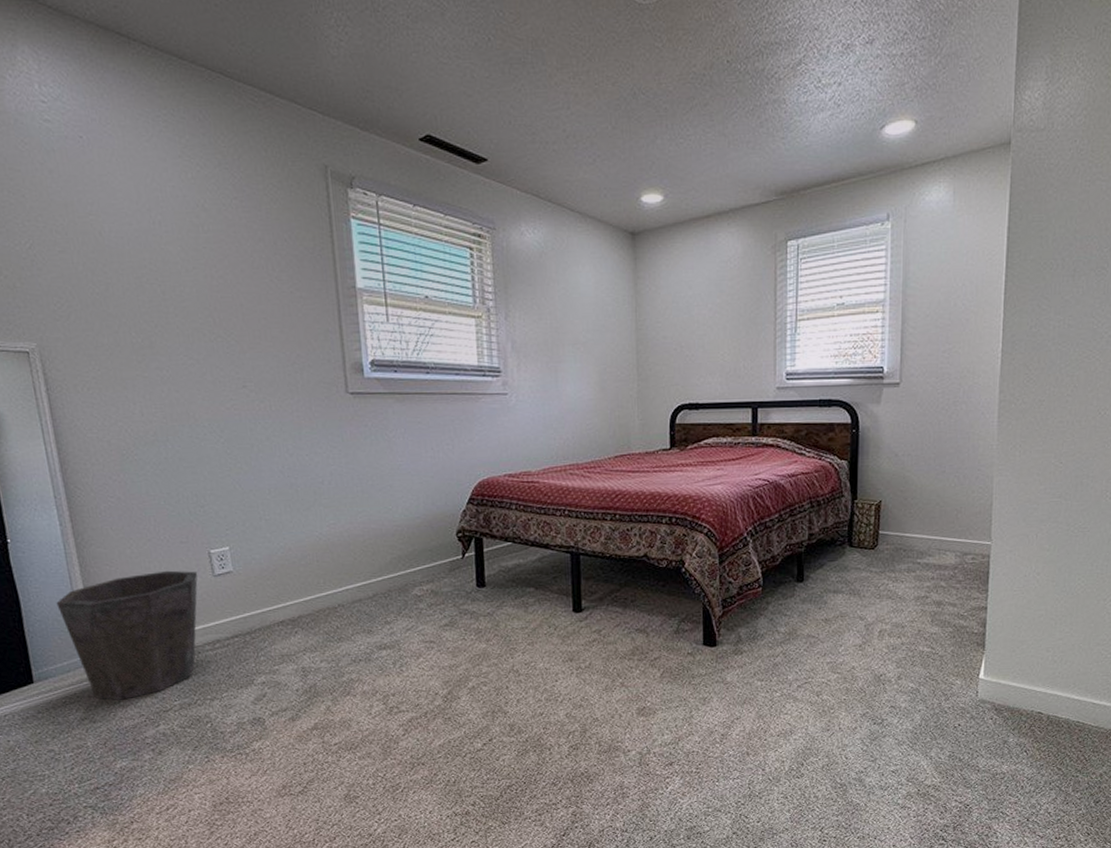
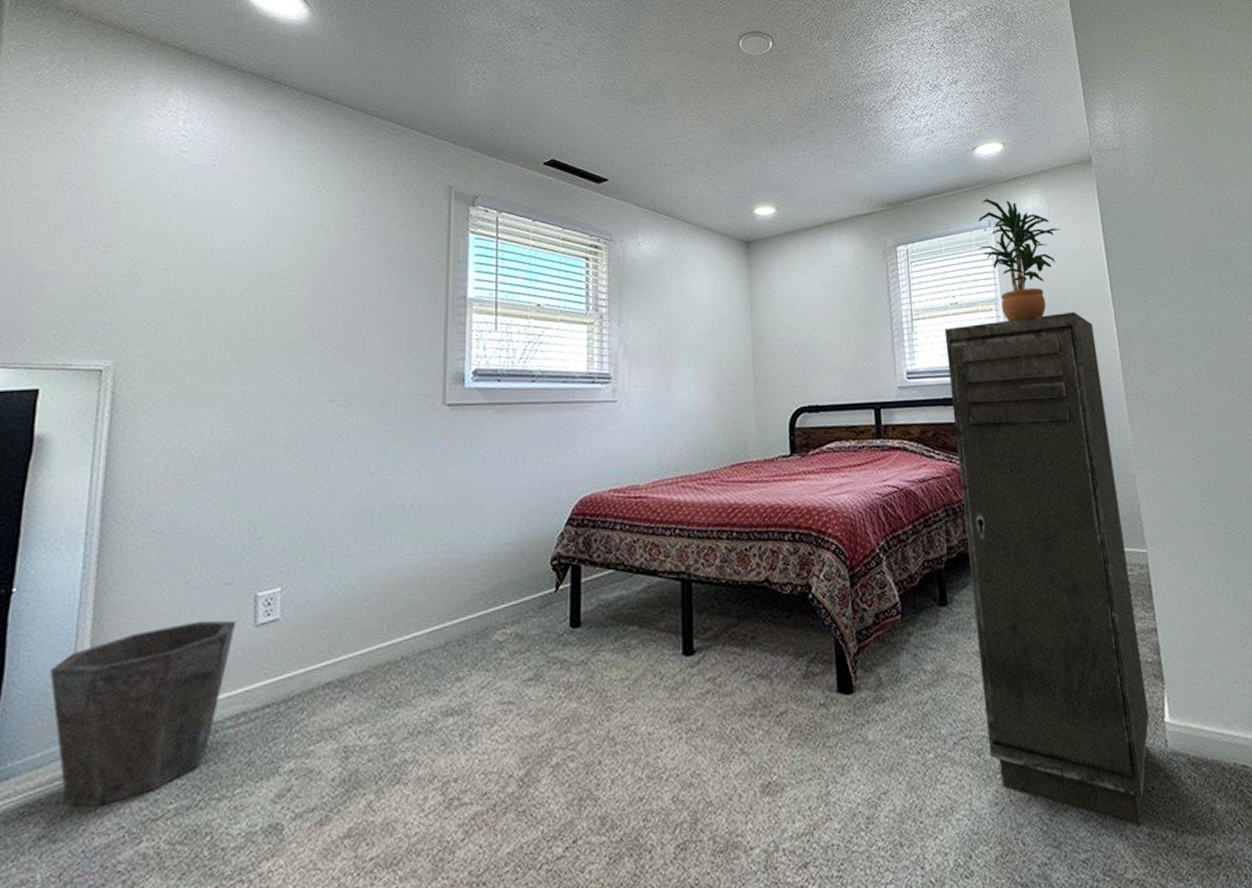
storage cabinet: none [826,315,979,750] -> present [944,311,1150,826]
potted plant: none [872,187,964,324] -> present [978,198,1061,321]

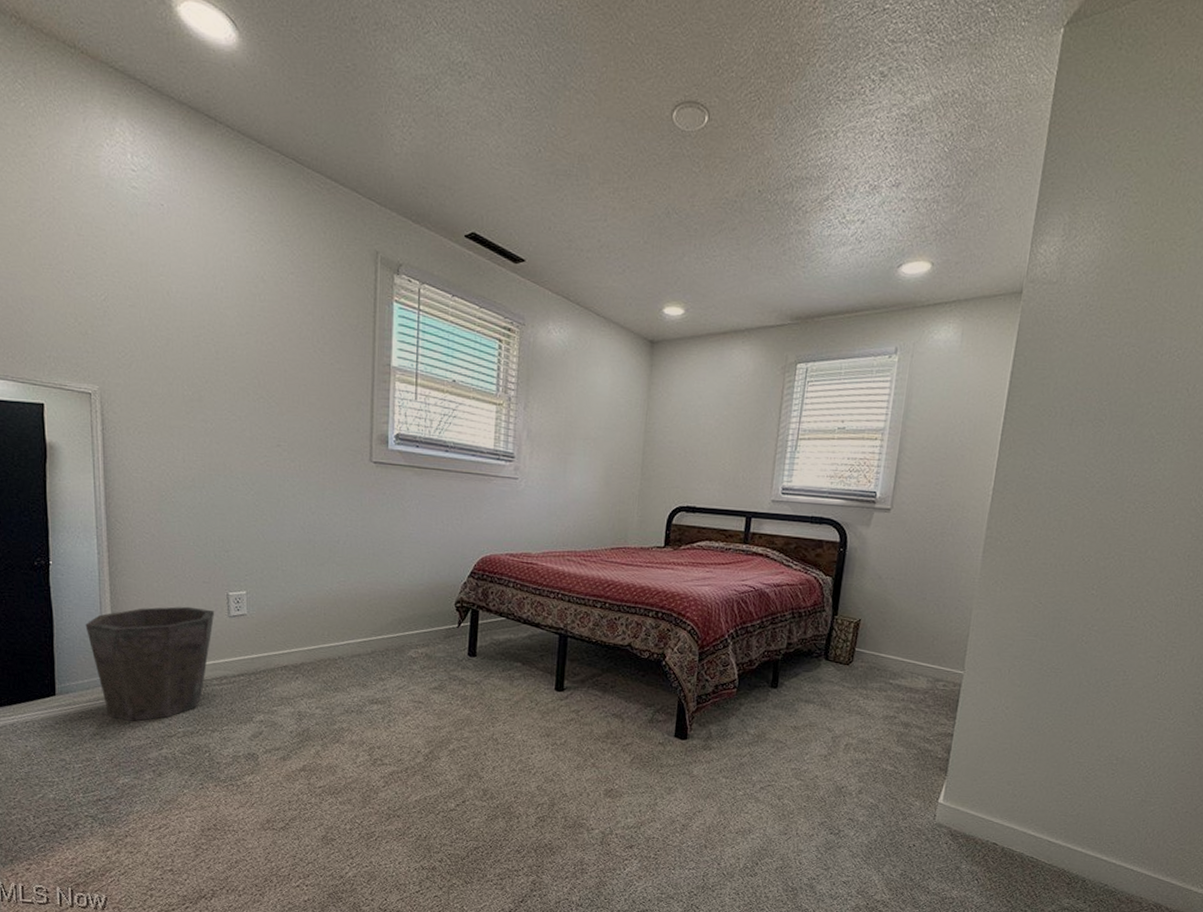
storage cabinet: present [944,311,1150,826] -> none [787,450,973,868]
potted plant: present [978,198,1061,321] -> none [878,322,969,453]

